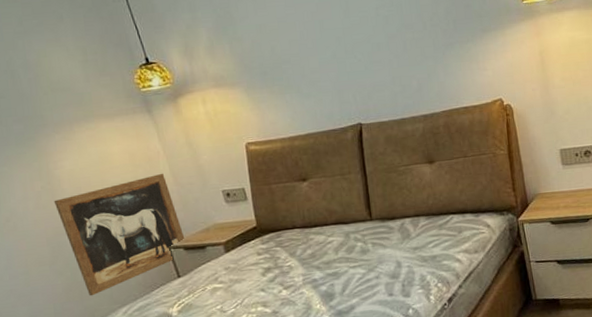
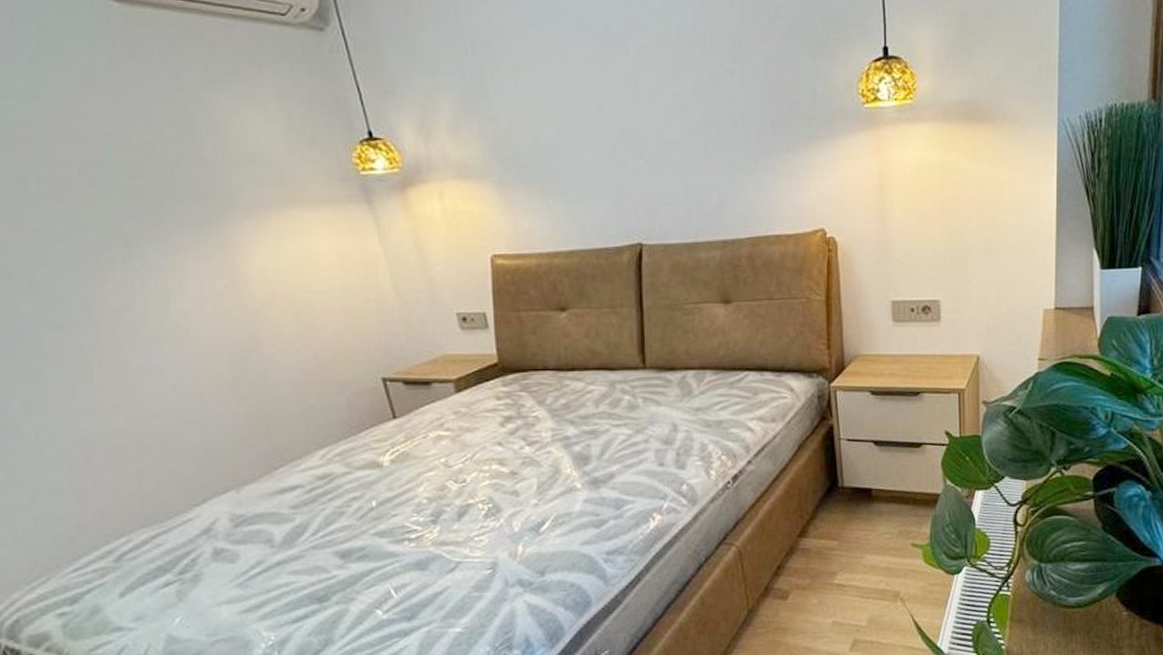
wall art: present [53,173,185,296] -> none [239,283,405,432]

